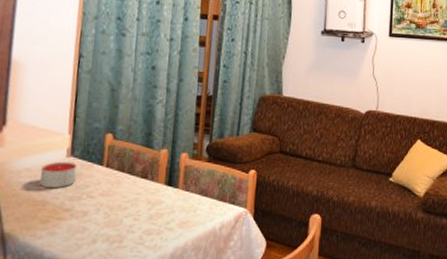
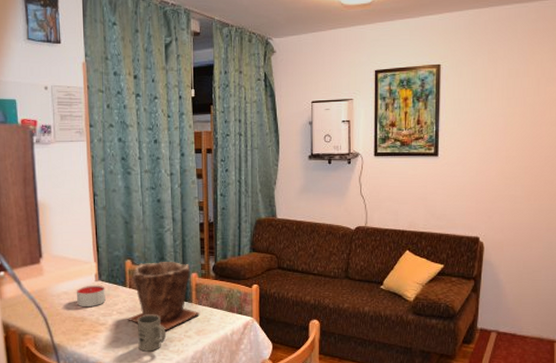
plant pot: none [99,138,186,220] -> present [128,262,199,330]
mug: none [107,200,144,246] -> present [138,314,167,352]

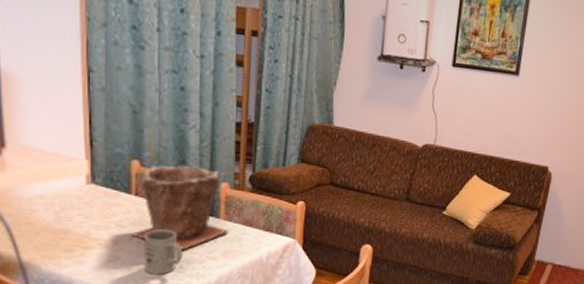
candle: present [76,285,106,307] -> none [56,188,100,217]

